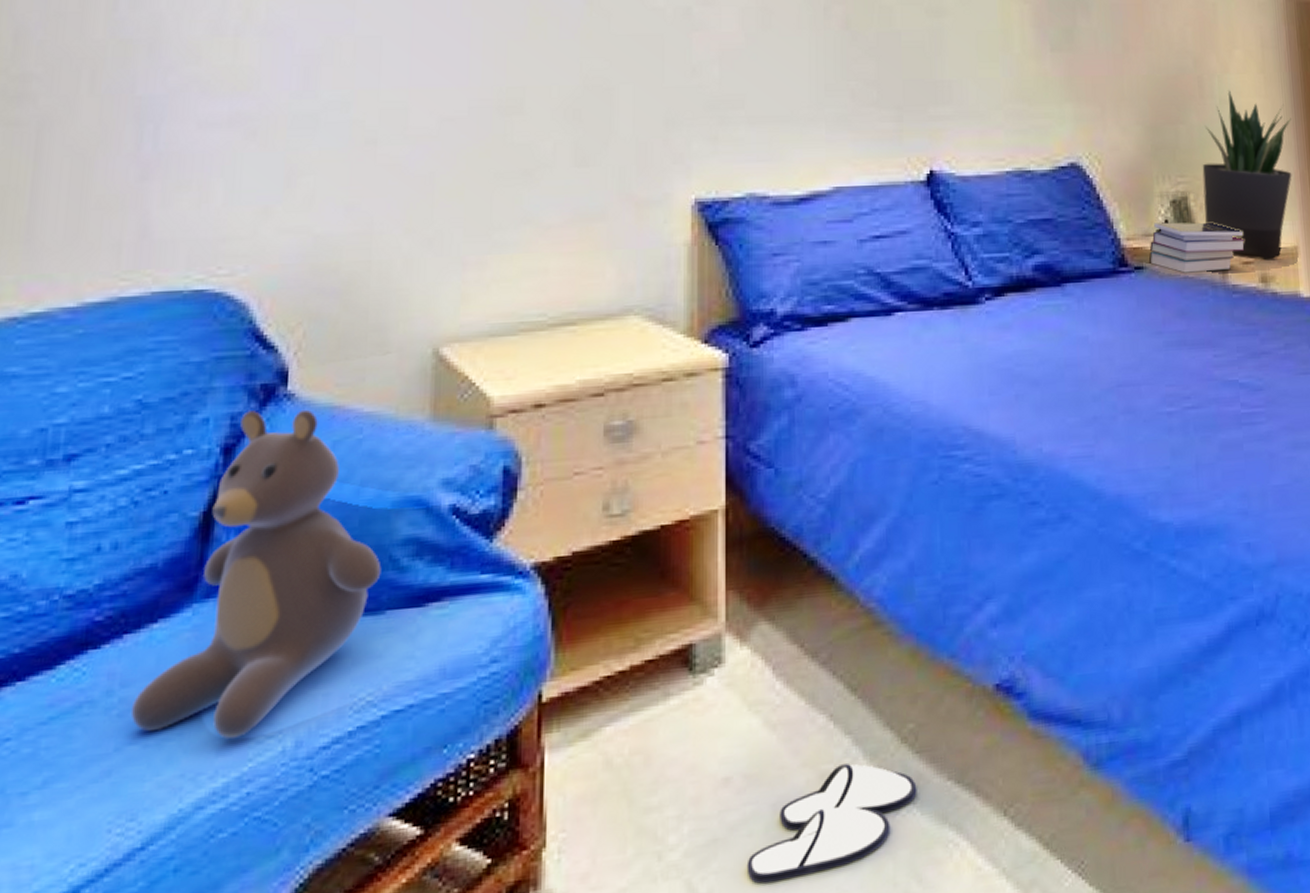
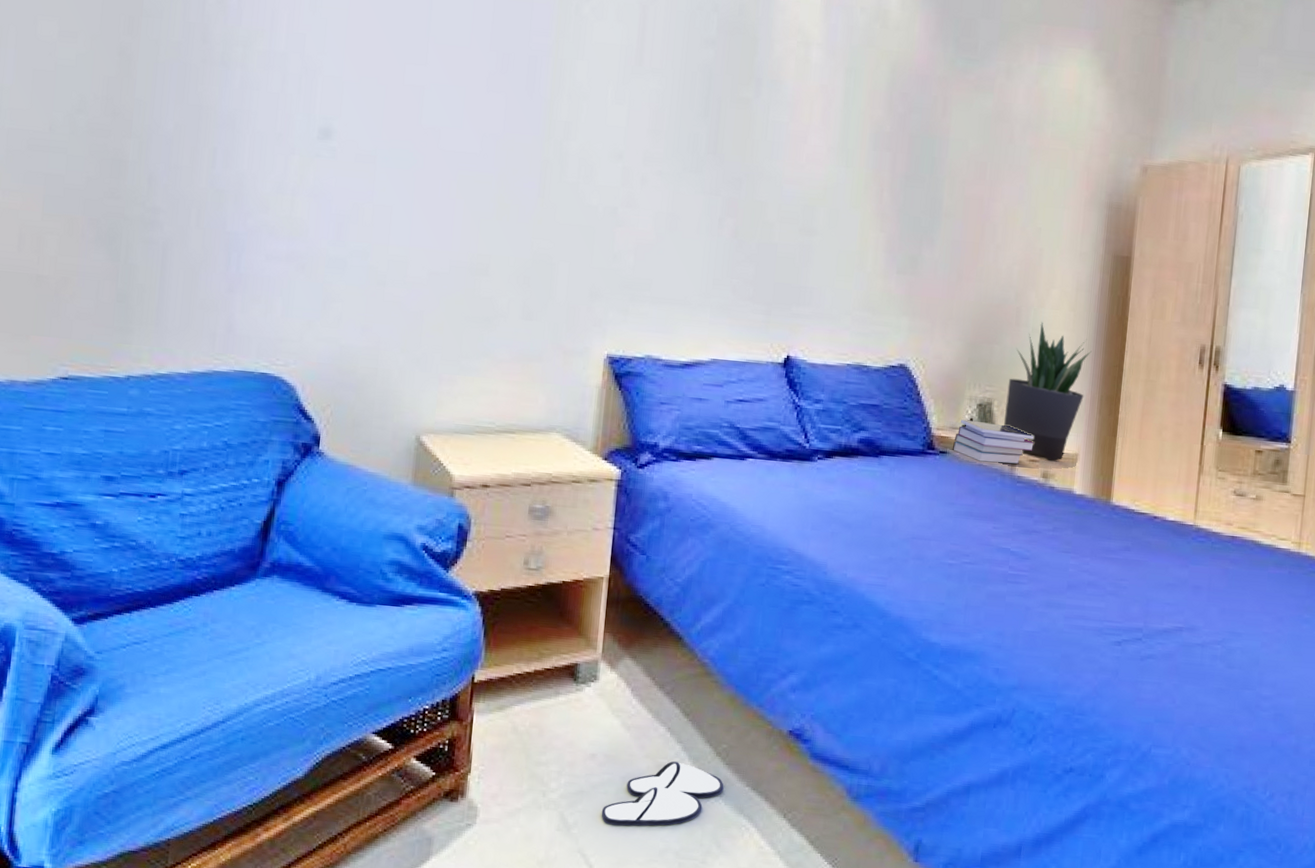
teddy bear: present [130,409,382,739] -> none [217,459,375,667]

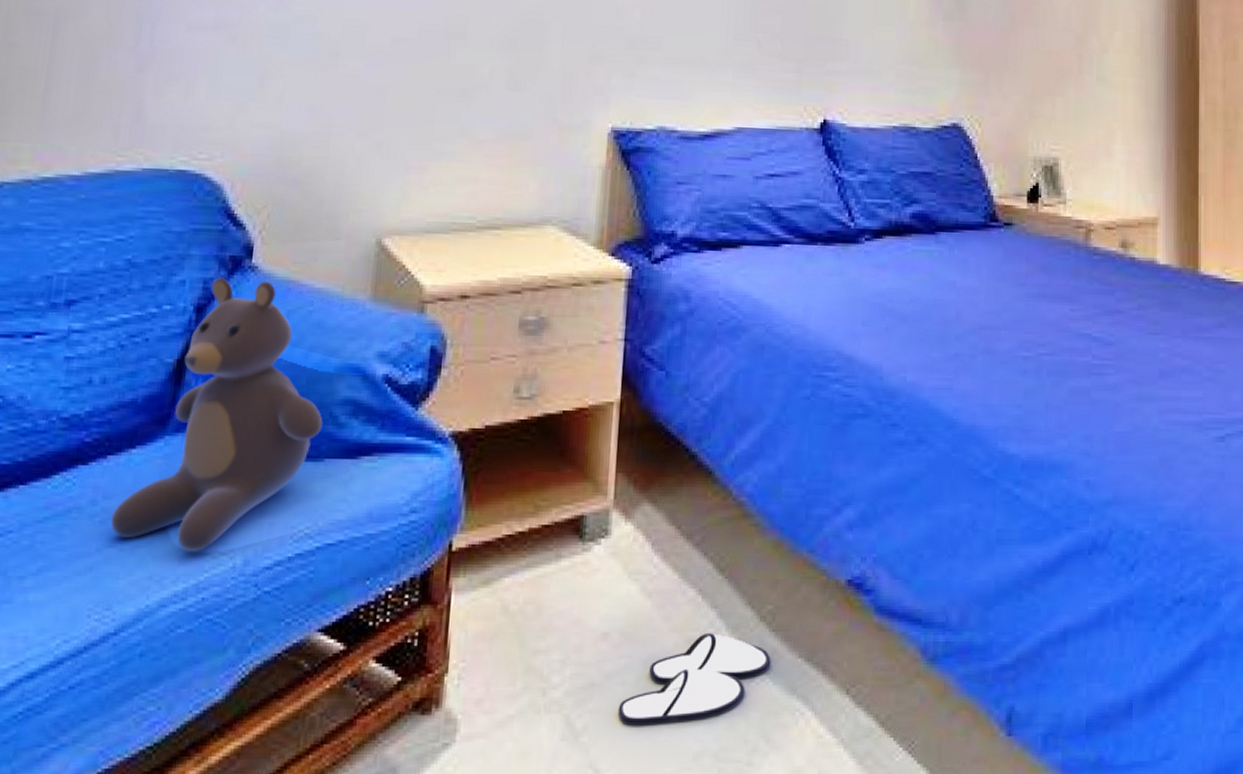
teddy bear: none [217,459,375,667] -> present [110,277,323,551]
books: present [952,419,1035,465] -> none [1017,184,1110,234]
planter: present [1004,322,1092,461] -> none [1073,69,1163,228]

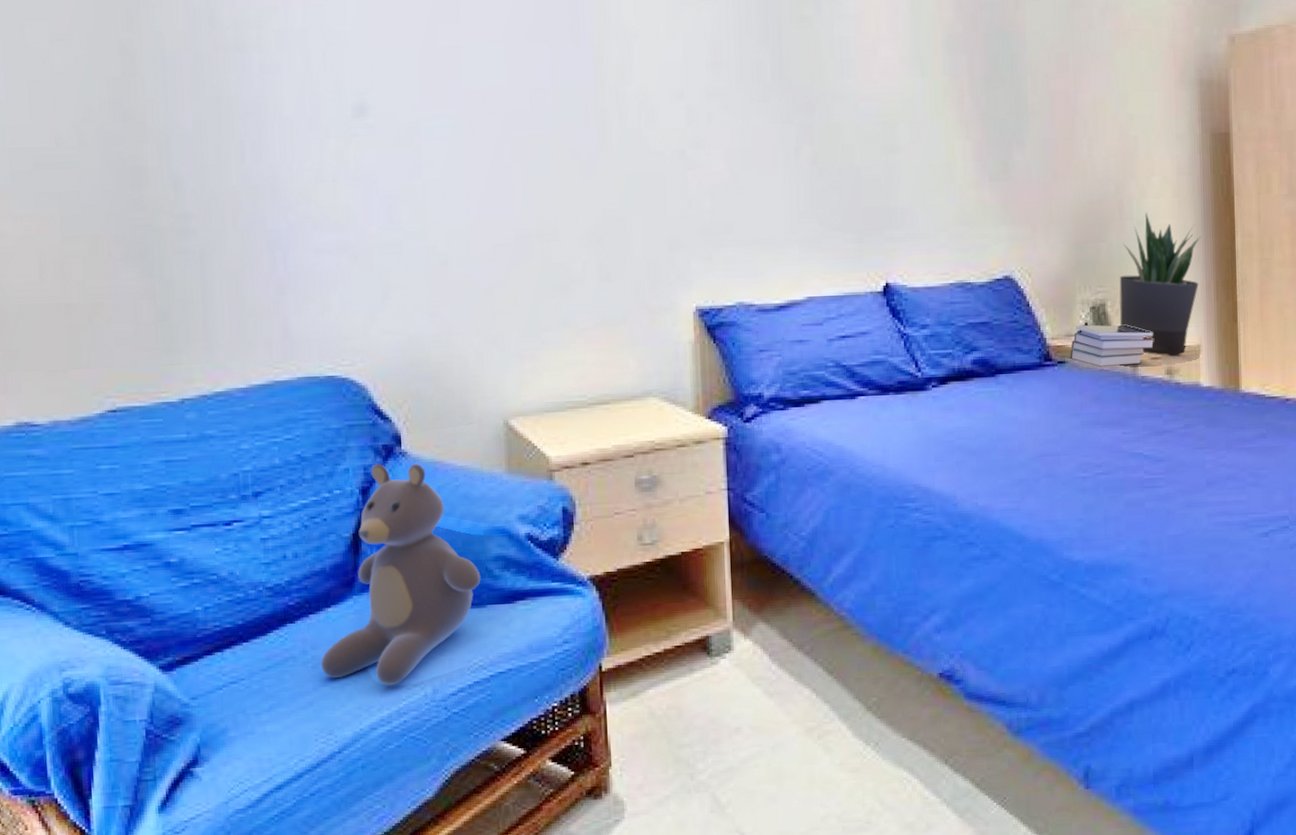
slippers: present [618,633,771,726] -> none [754,723,879,799]
books: none [1017,184,1110,234] -> present [1070,325,1155,368]
planter: none [1073,69,1163,228] -> present [1119,212,1201,357]

